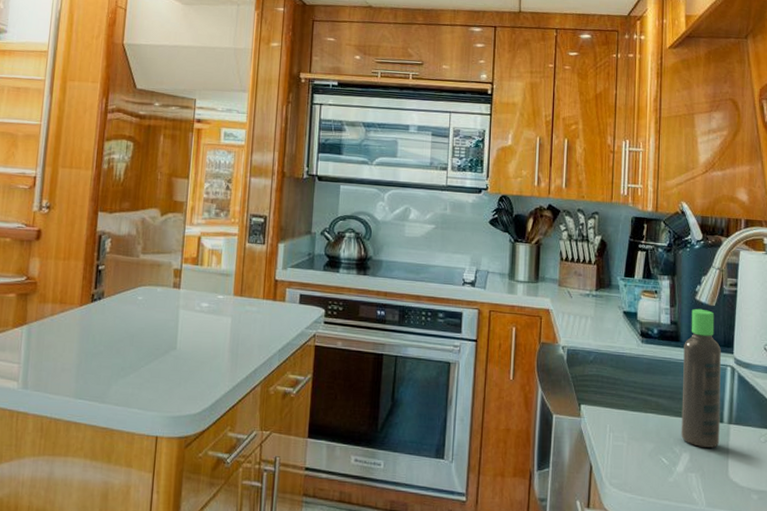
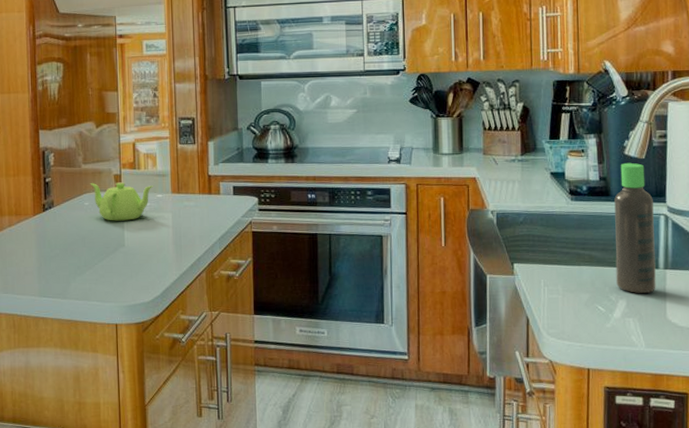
teapot: none [146,276,216,321] -> present [90,182,154,221]

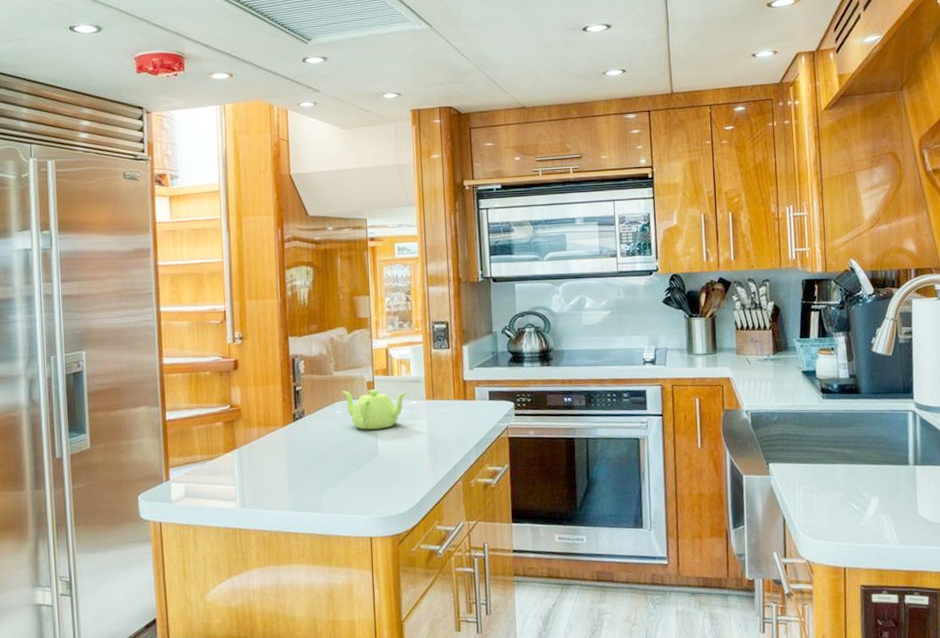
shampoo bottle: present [614,162,656,293] -> none [864,359,907,490]

